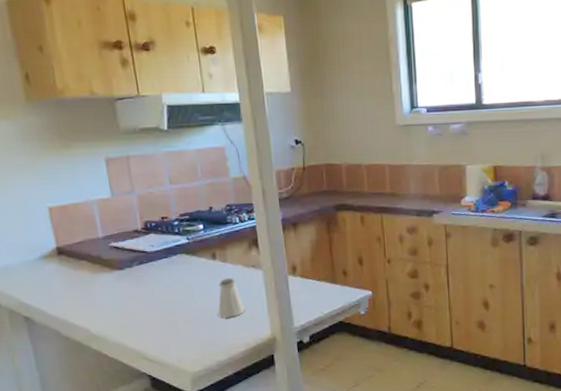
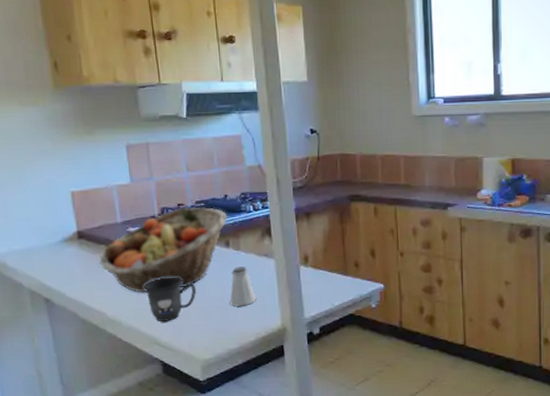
fruit basket: none [81,219,214,308] -> present [99,206,228,293]
mug: none [129,290,184,336] -> present [144,277,197,321]

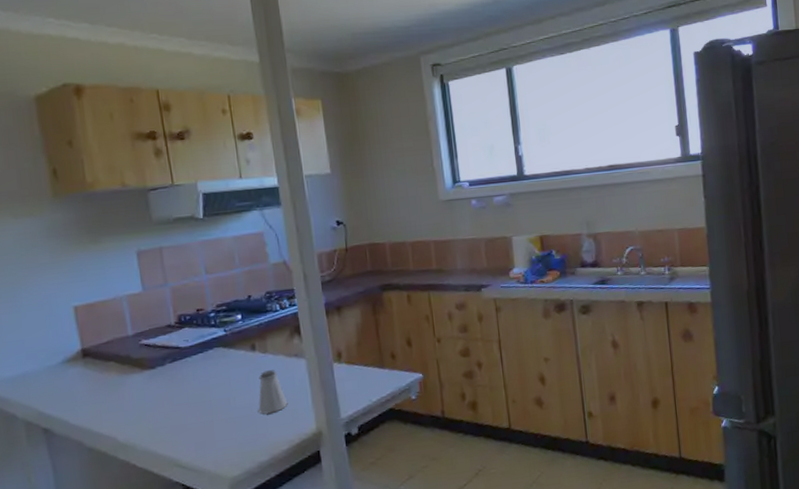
fruit basket: present [99,206,228,293] -> none [108,310,253,411]
mug: present [144,277,197,321] -> none [161,388,221,440]

